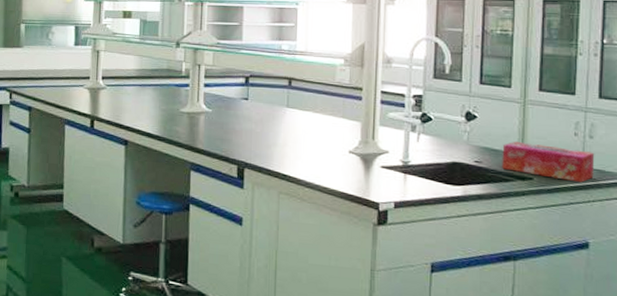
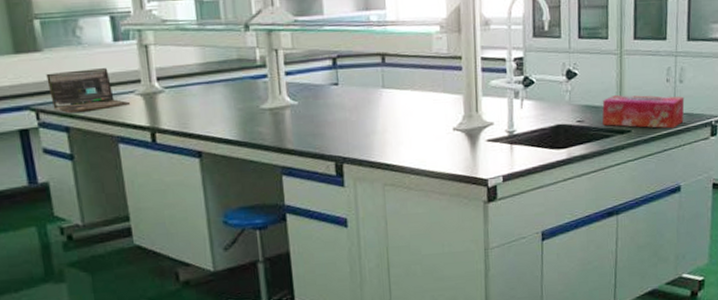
laptop: none [22,64,80,97] -> present [46,68,131,114]

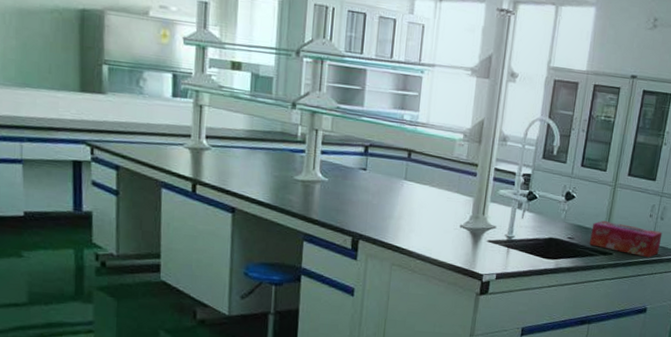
laptop: present [46,68,131,114] -> none [106,114,179,156]

